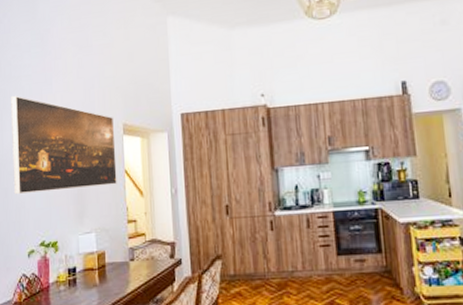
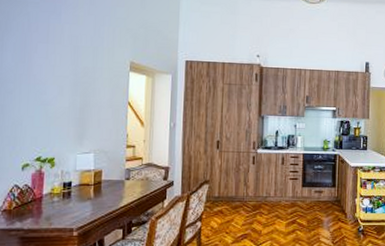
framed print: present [11,96,117,195] -> none [11,20,122,114]

